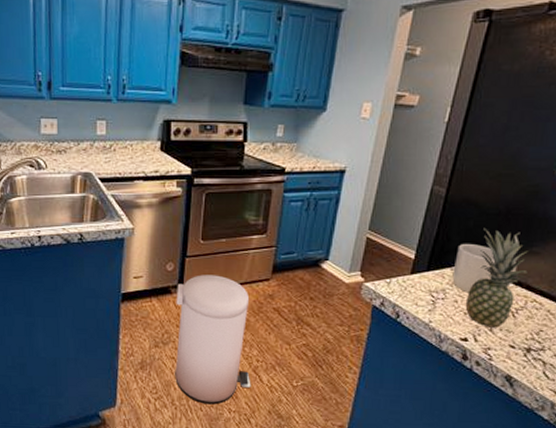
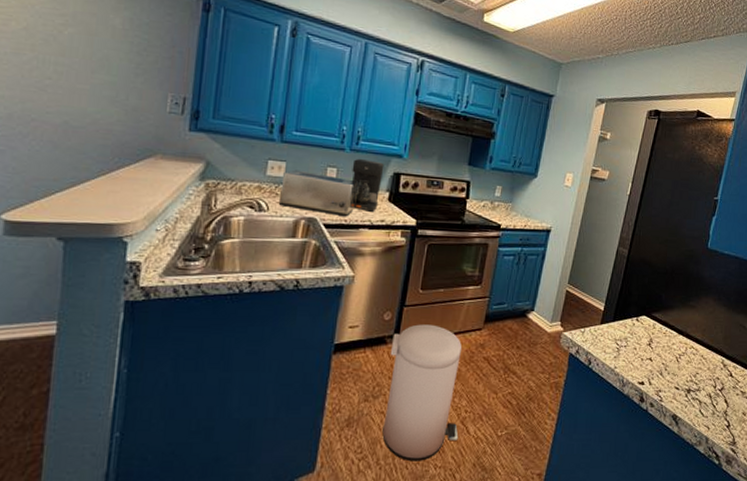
toaster: none [54,125,130,170] -> present [278,169,359,217]
coffee maker: none [121,108,153,163] -> present [352,158,384,212]
mug: present [452,244,517,293] -> none [632,298,680,341]
fruit: present [465,229,528,328] -> none [642,285,687,372]

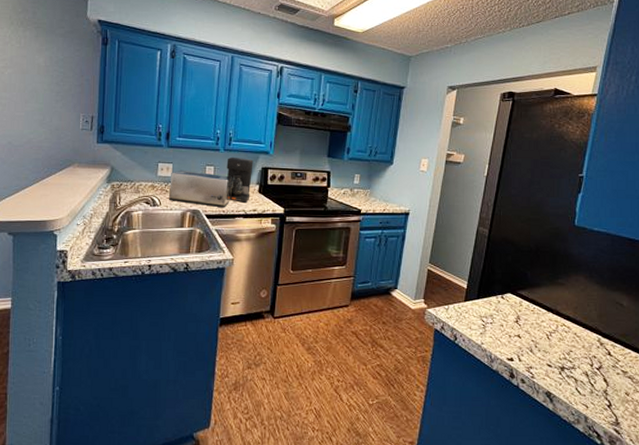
pedal bin: present [382,324,463,462] -> none [265,301,333,424]

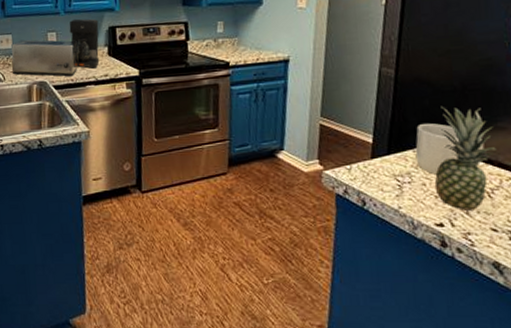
mug: none [498,276,548,318] -> present [415,123,485,175]
fruit: none [509,263,556,349] -> present [434,107,497,211]

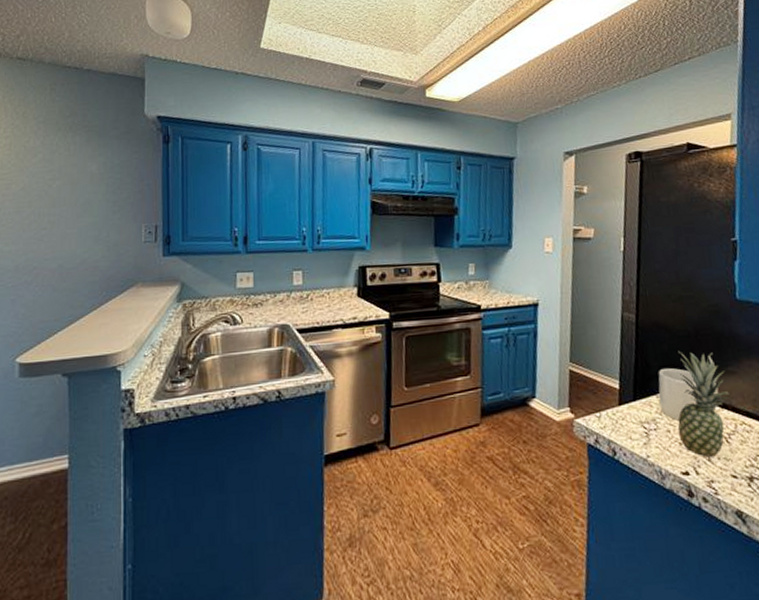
toaster: present [11,39,79,77] -> none [251,278,327,320]
coffee maker: present [69,18,100,69] -> none [316,257,349,311]

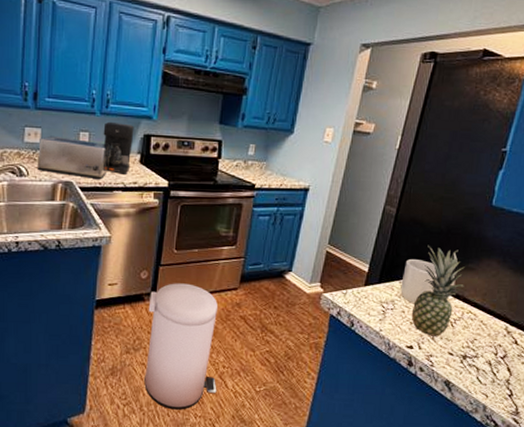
toaster: none [251,278,327,320] -> present [37,135,111,180]
coffee maker: none [316,257,349,311] -> present [103,121,134,174]
pedal bin: none [383,424,474,585] -> present [144,283,219,410]

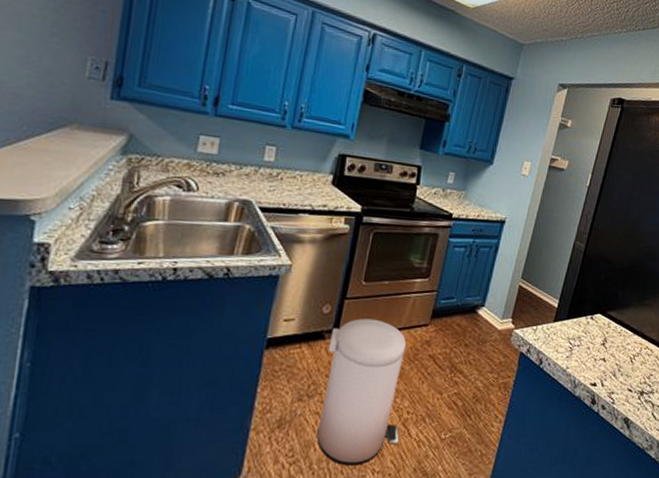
toaster: present [37,135,111,180] -> none [210,146,301,201]
coffee maker: present [103,121,134,174] -> none [293,137,329,196]
mug: present [400,259,456,304] -> none [586,295,635,340]
fruit: present [411,246,465,336] -> none [595,282,643,373]

